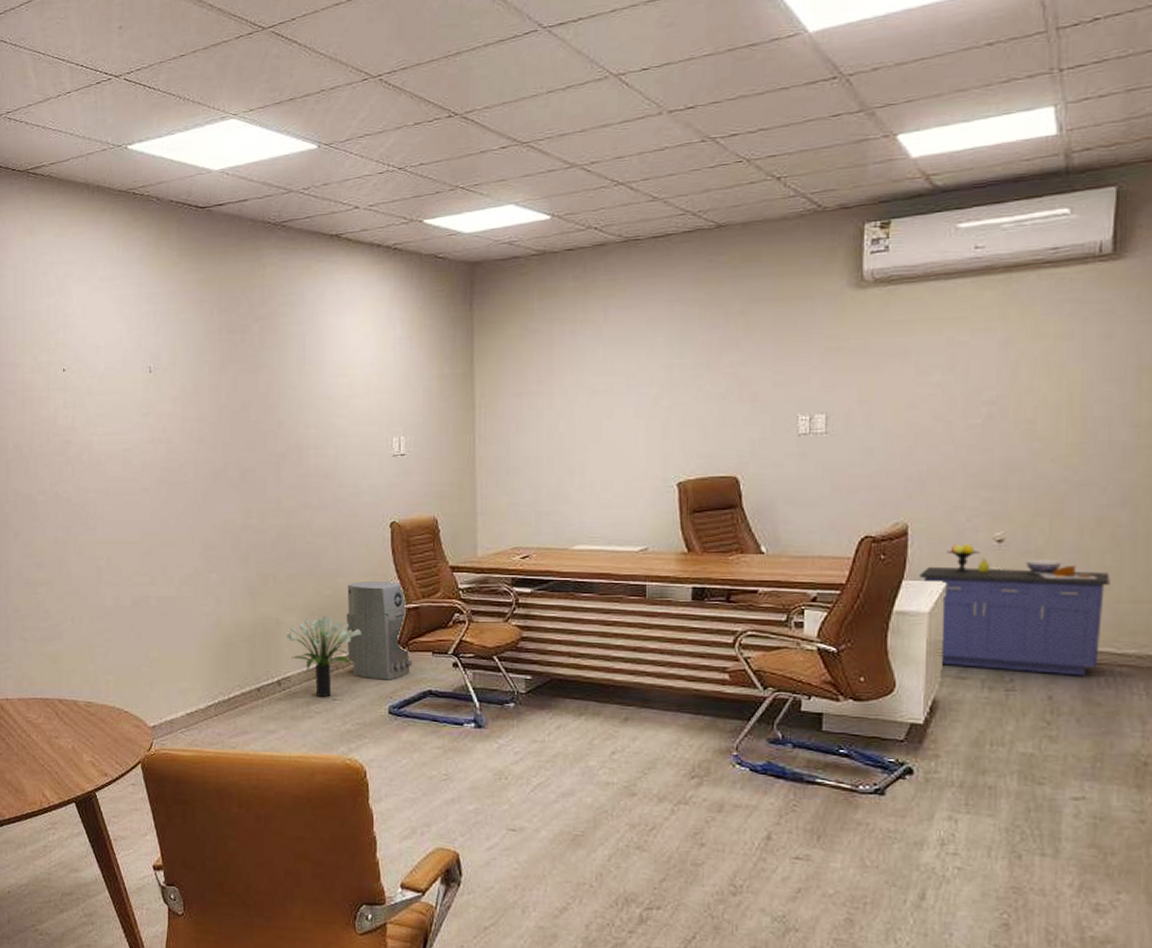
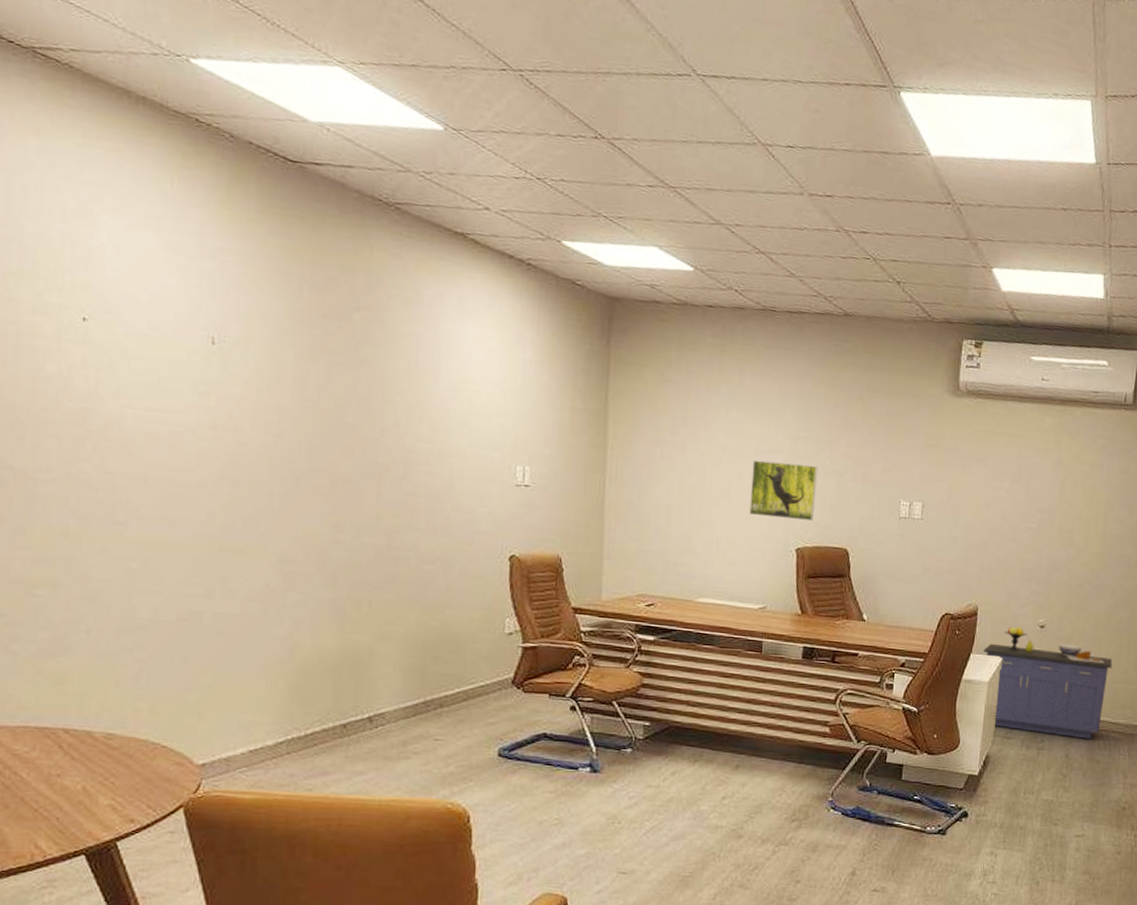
potted plant: present [285,616,362,697] -> none [381,649,472,737]
air purifier: present [347,582,412,680] -> none [454,615,527,721]
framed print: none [623,392,697,454] -> present [749,460,819,521]

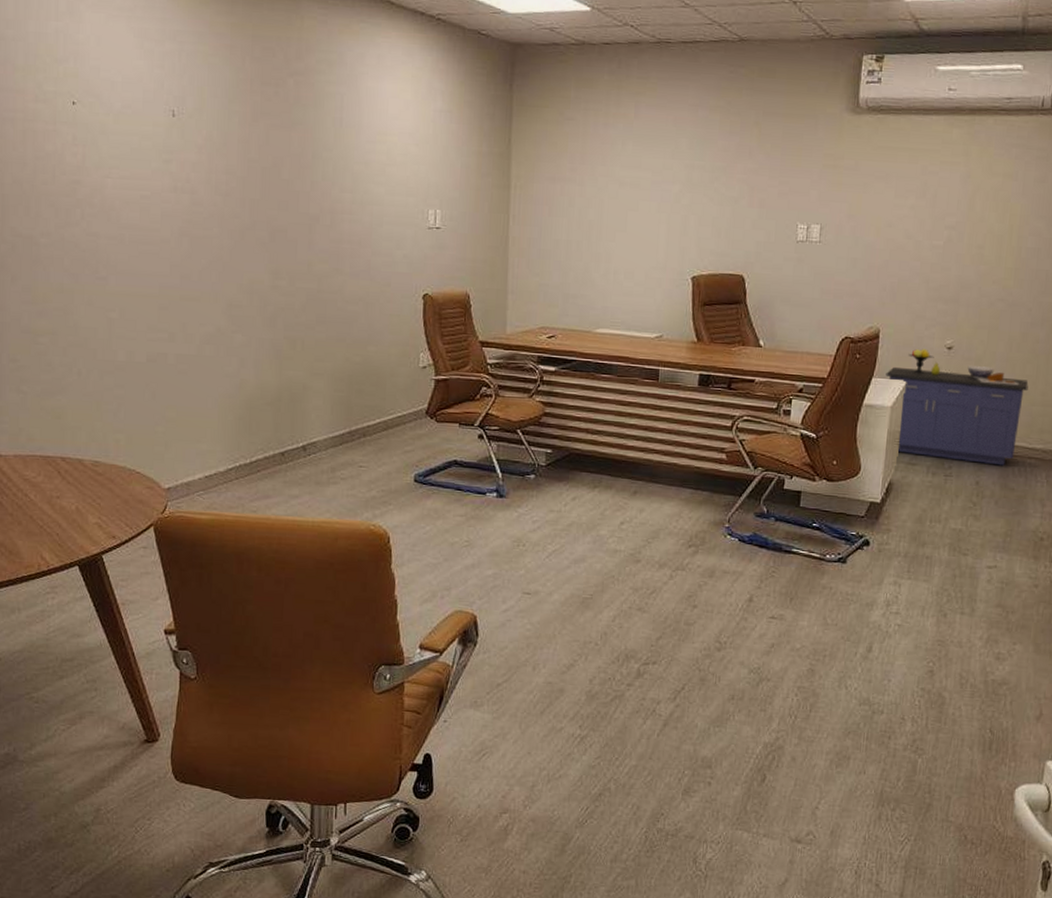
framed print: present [749,460,819,521] -> none [645,191,714,248]

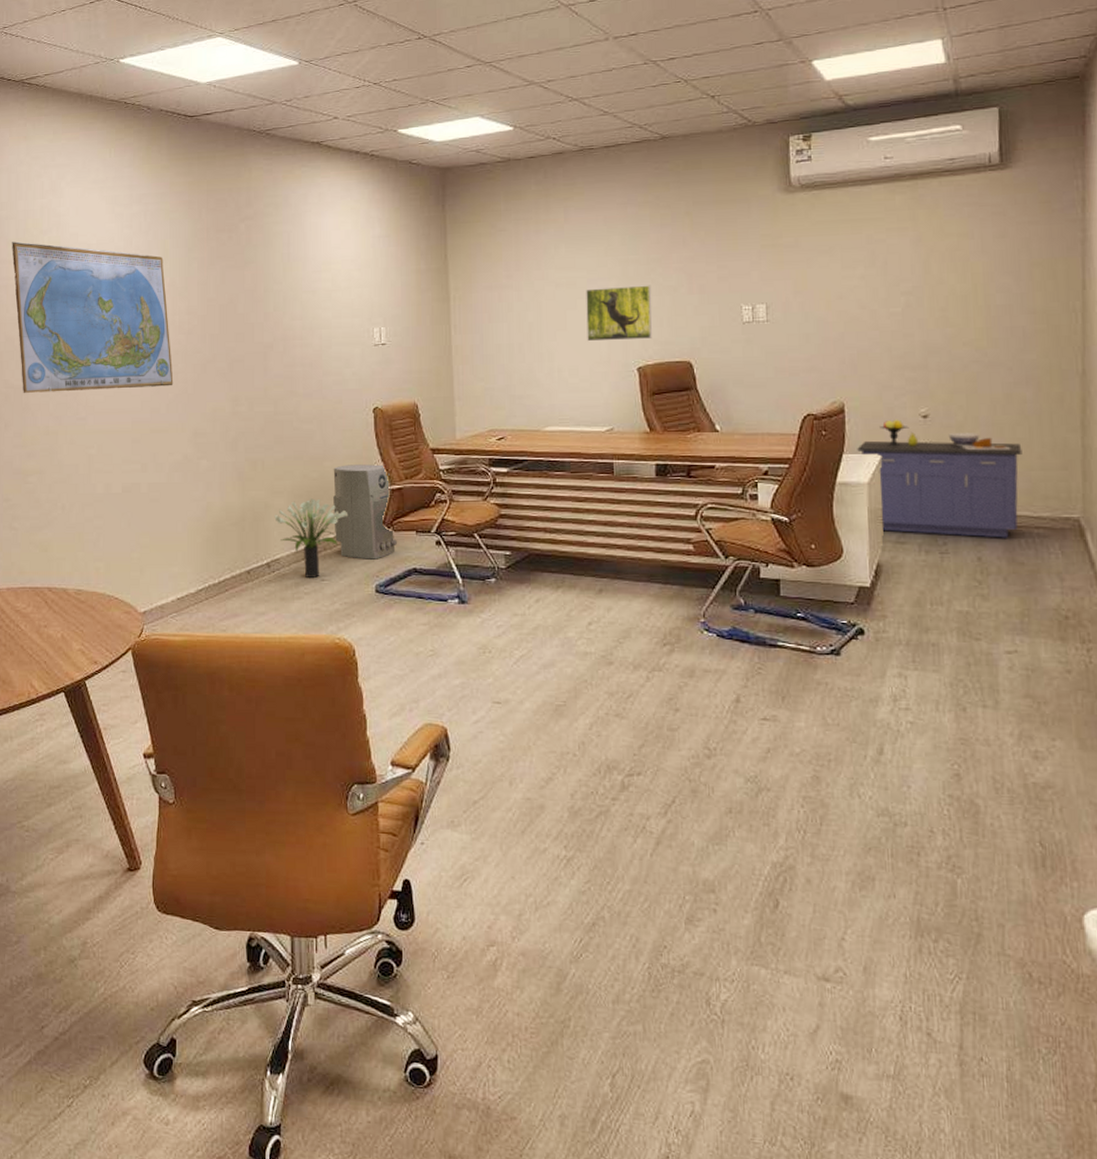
world map: none [19,68,207,252] -> present [12,241,174,393]
potted plant: none [312,383,391,464] -> present [274,498,348,578]
air purifier: none [375,351,439,449] -> present [333,464,397,560]
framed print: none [645,191,714,248] -> present [586,285,652,342]

